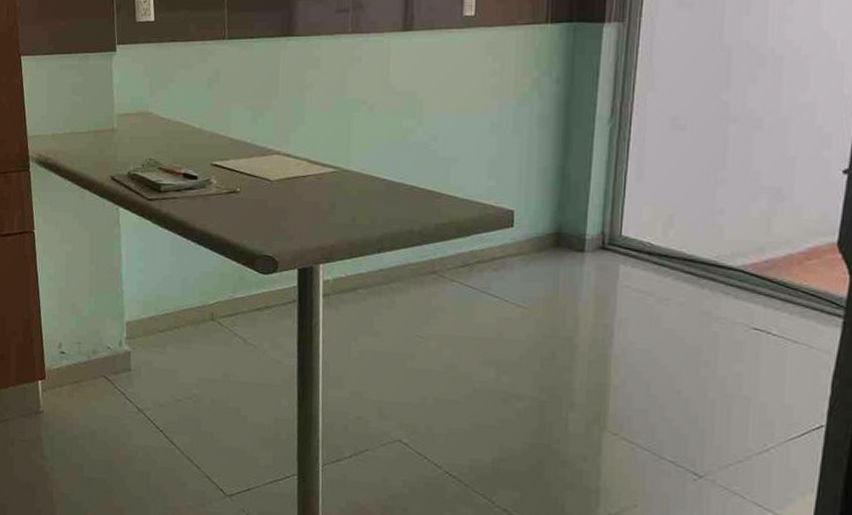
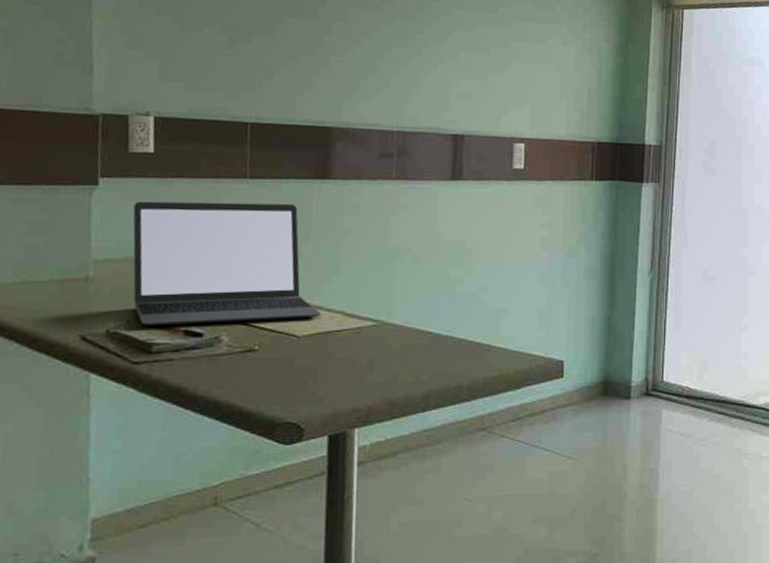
laptop: none [142,60,290,170] -> present [133,201,322,326]

